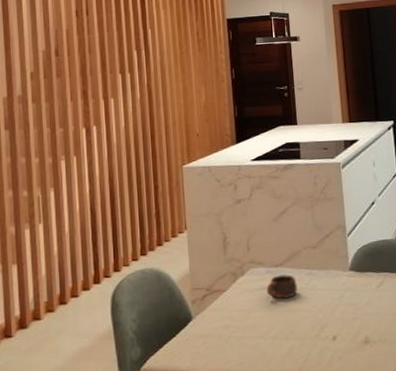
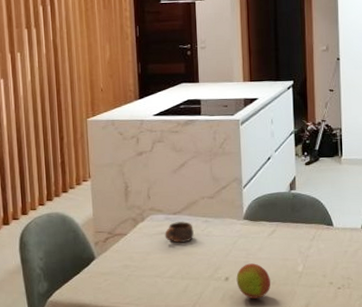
fruit: none [344,319,382,361] -> present [236,263,270,300]

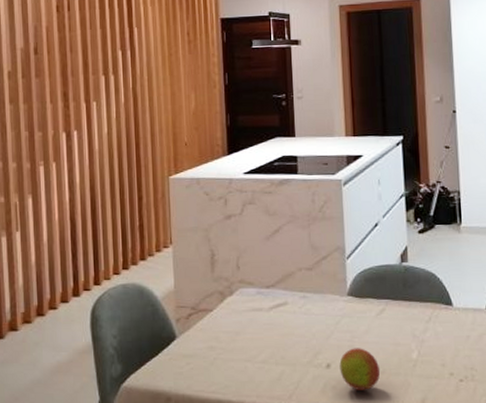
cup: present [165,222,194,243] -> none [256,297,290,322]

